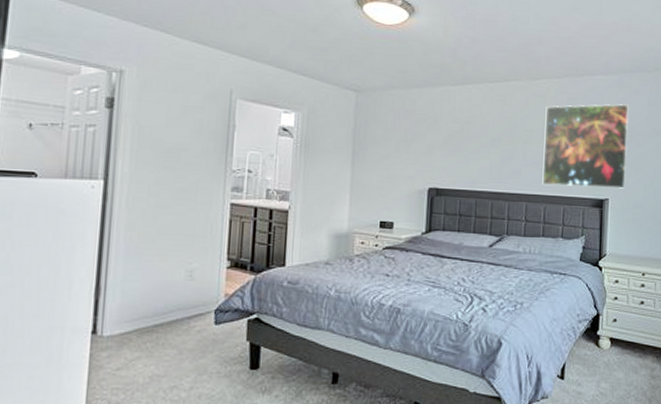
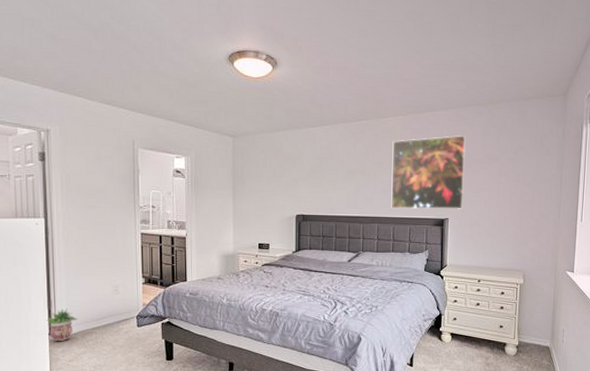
potted plant: none [91,298,135,342] -> present [47,308,78,341]

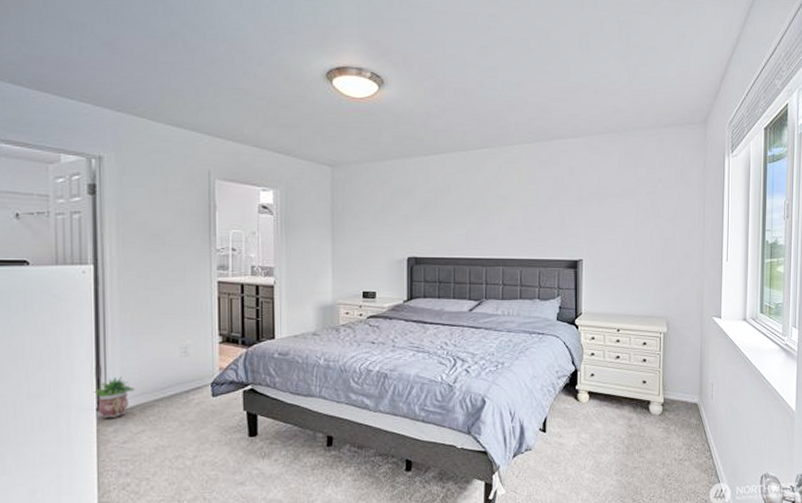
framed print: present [391,135,467,210] -> none [517,166,600,250]

